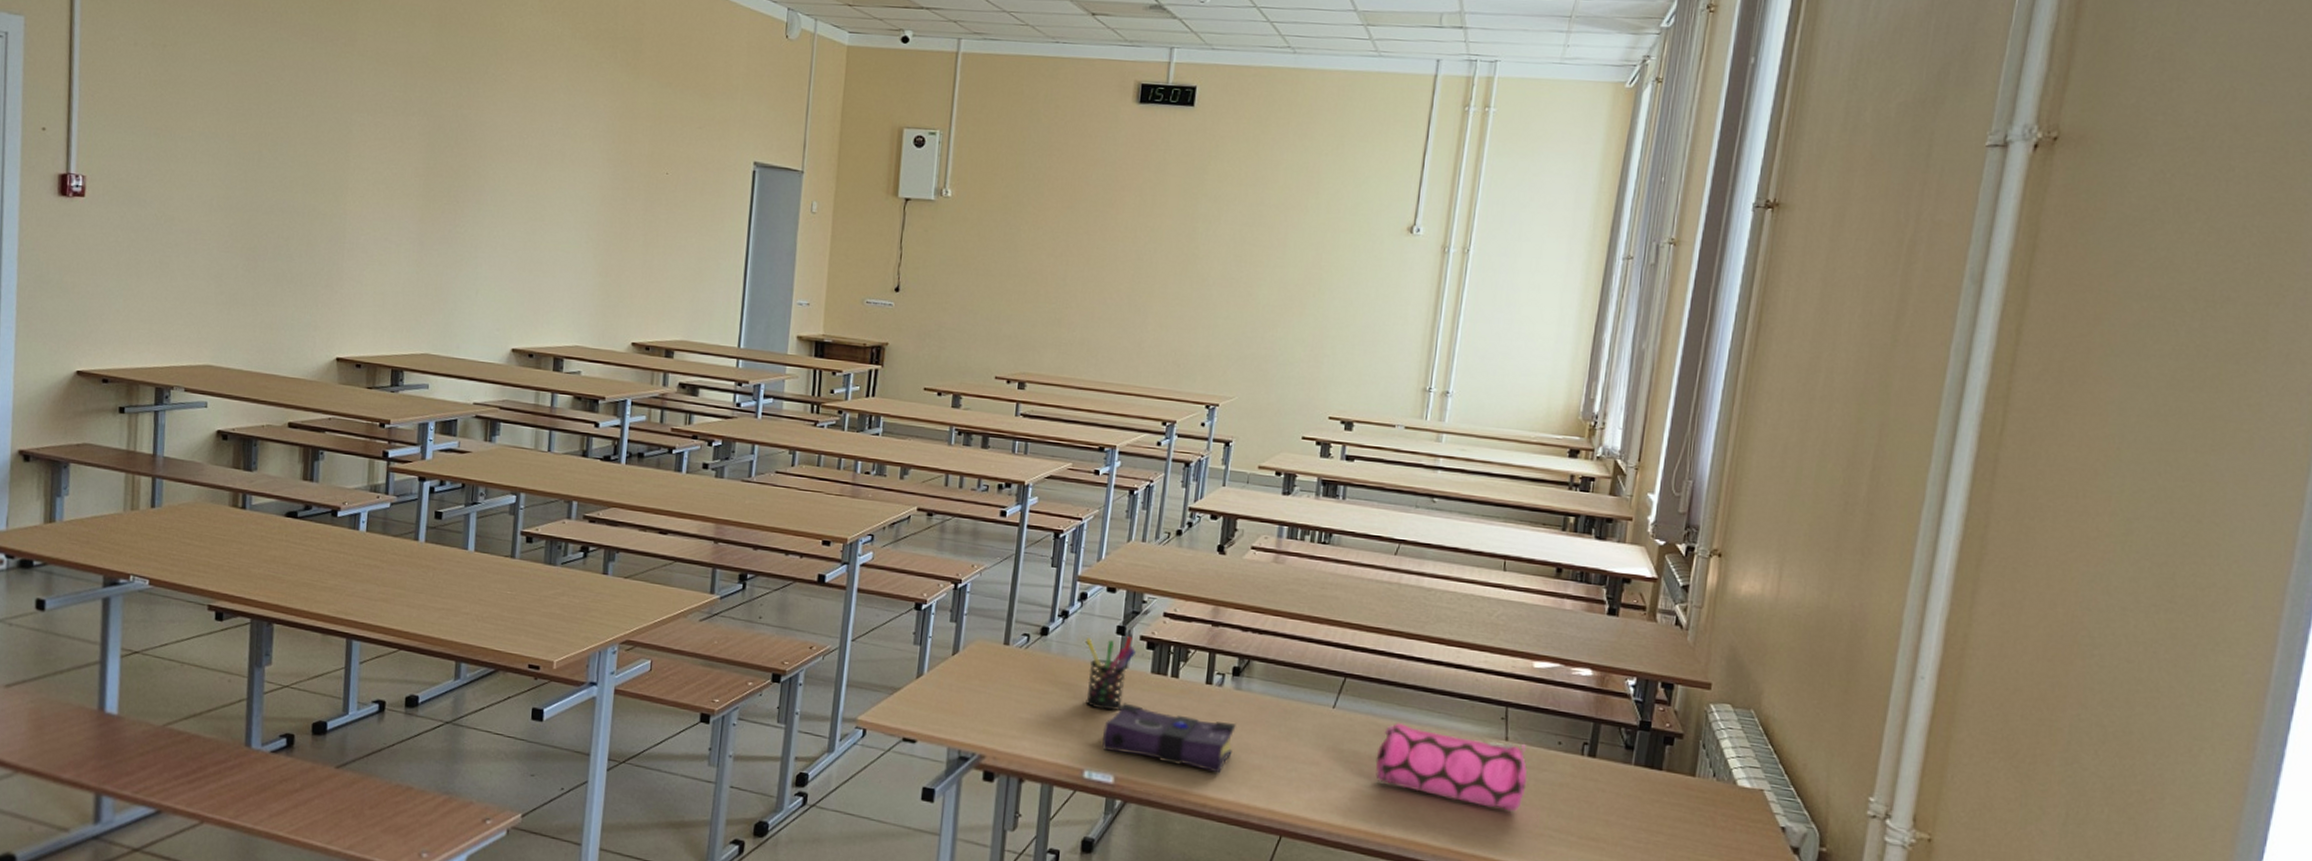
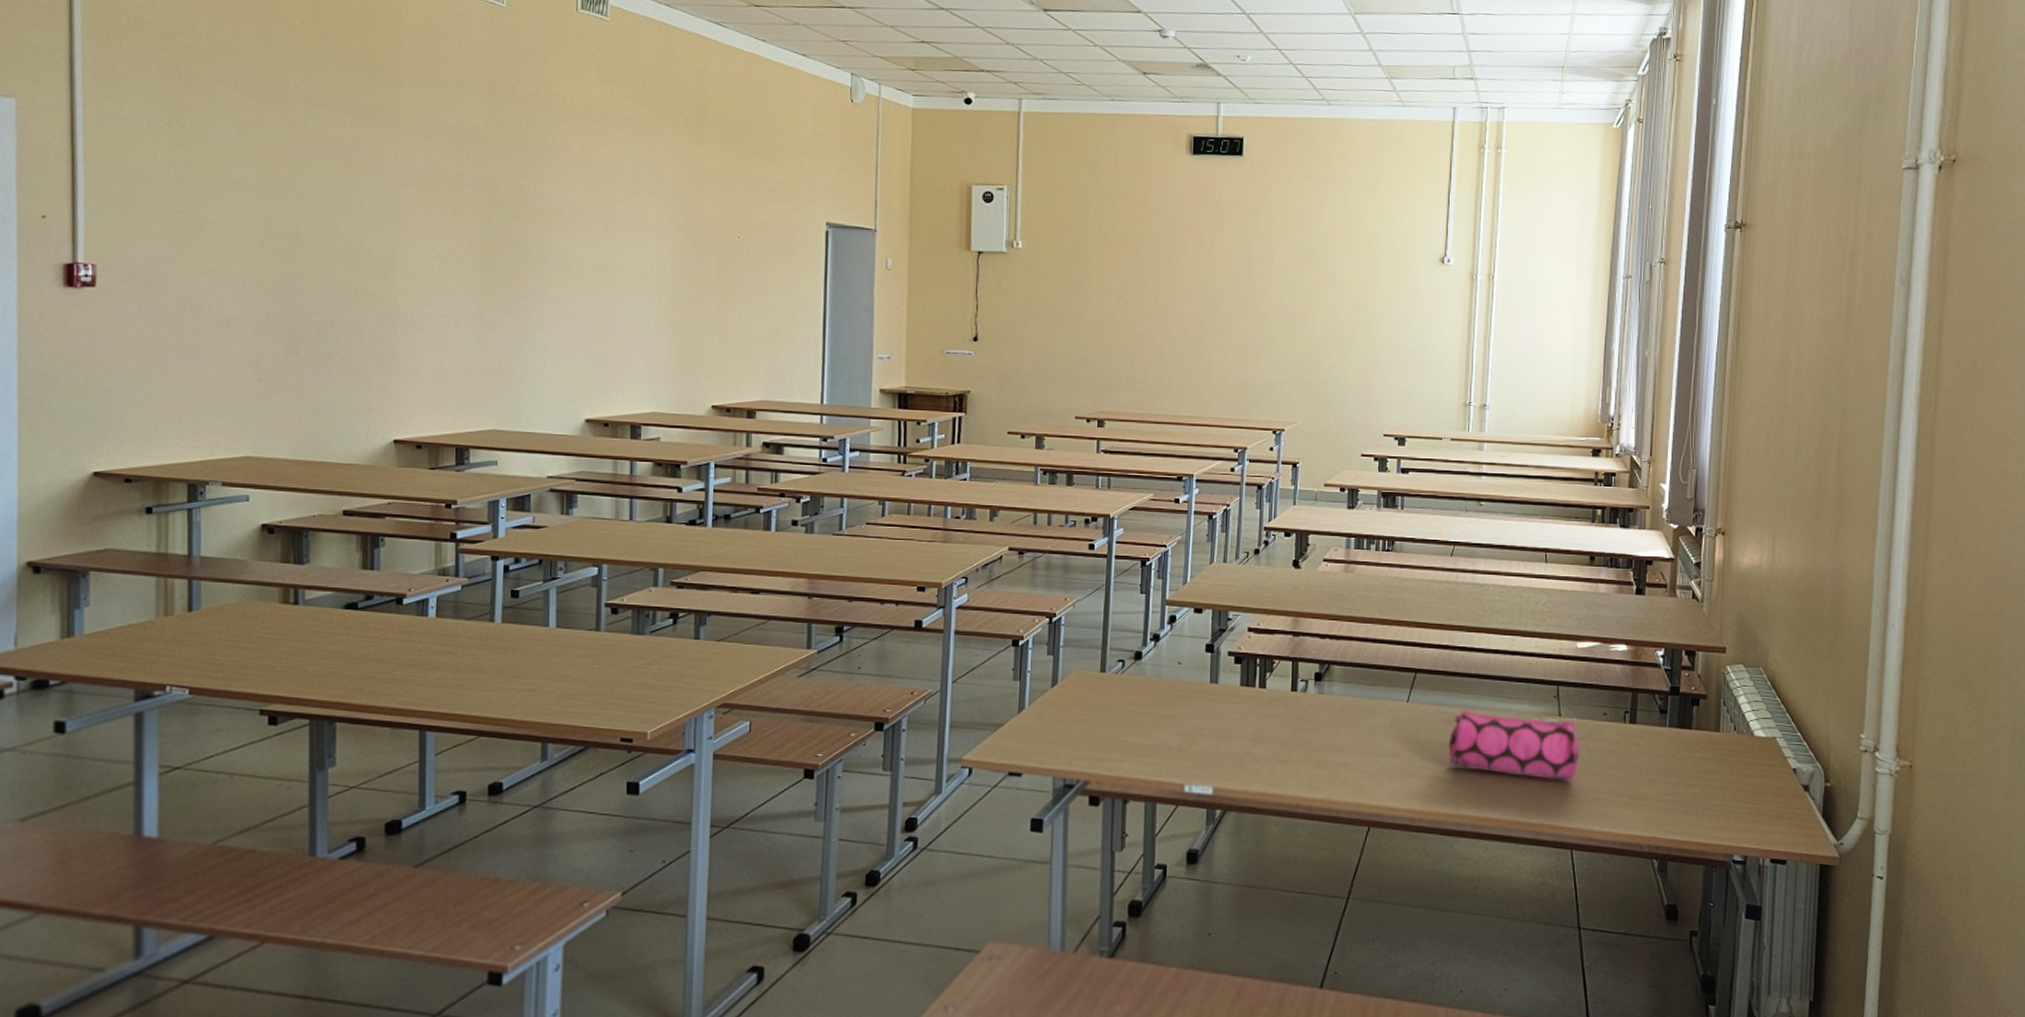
pen holder: present [1086,636,1136,711] -> none [1178,653,1225,726]
book: present [1102,703,1236,774] -> none [1199,716,1321,774]

